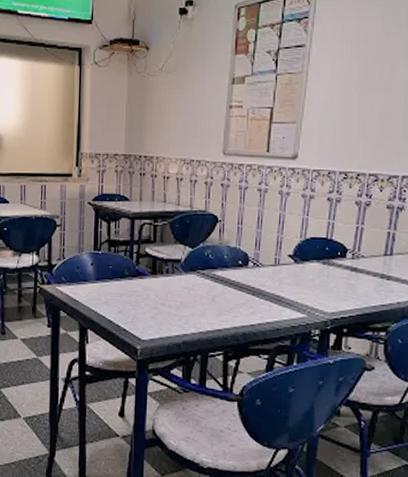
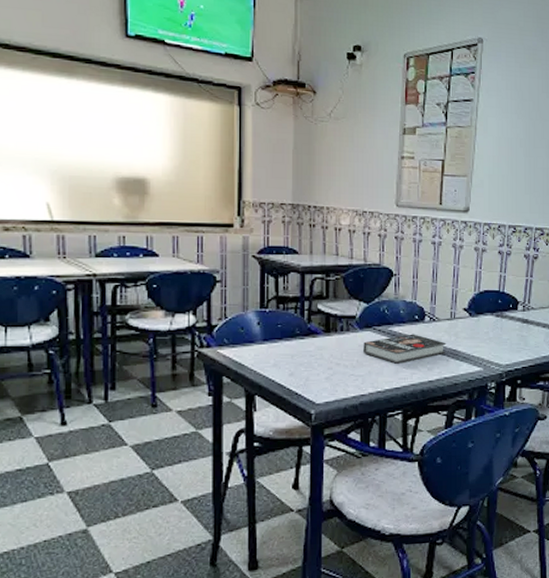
book: none [187,278,270,307] -> present [363,334,447,364]

